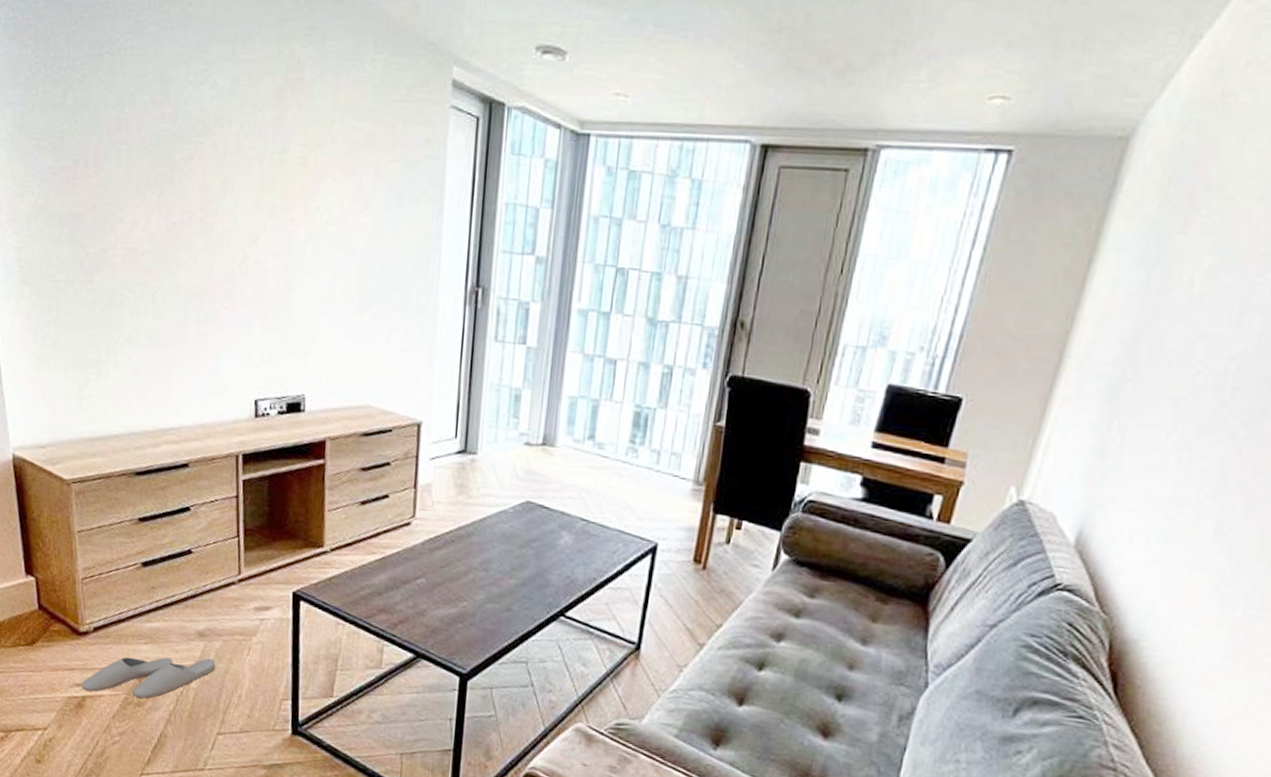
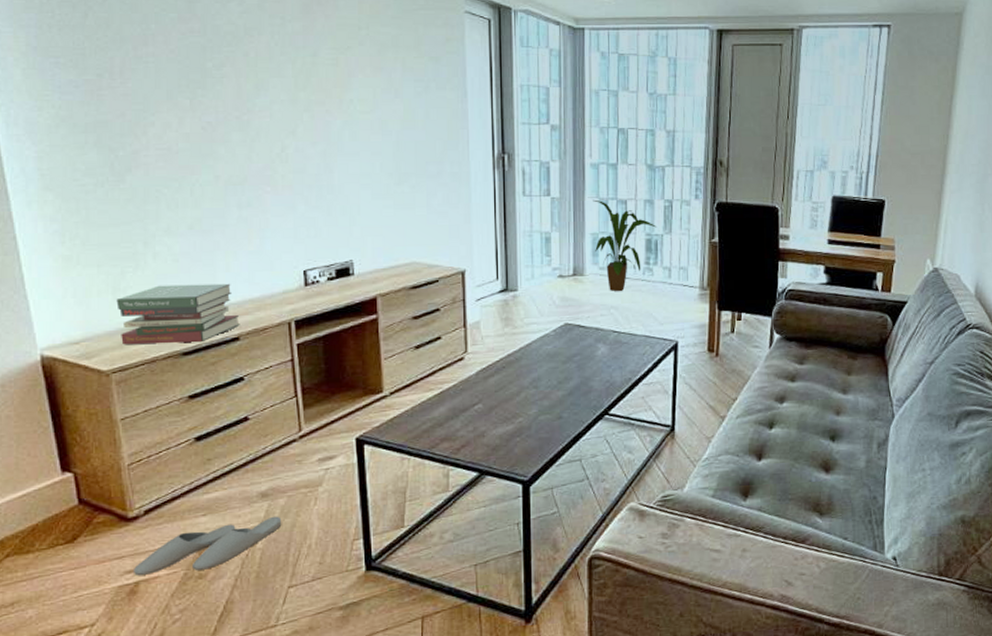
books: none [79,397,190,464] -> present [116,283,240,345]
house plant: none [571,354,650,472] -> present [593,199,657,291]

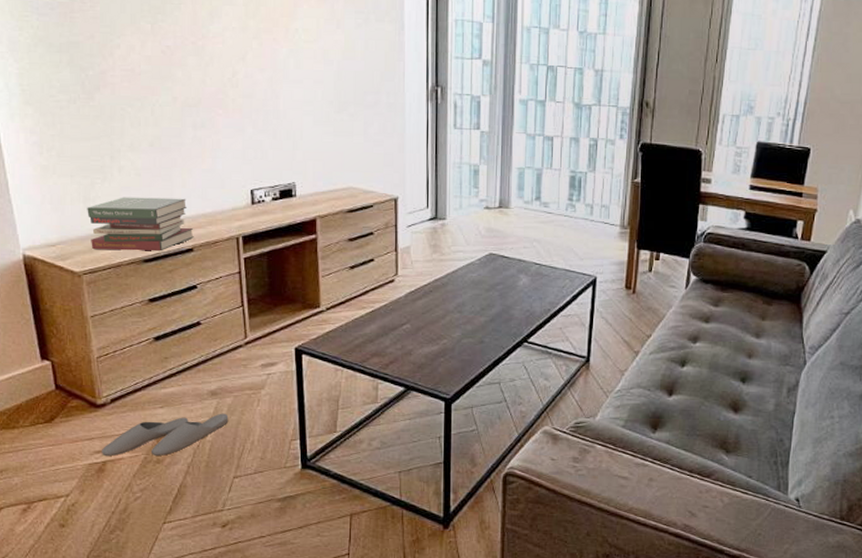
house plant: present [593,199,657,291] -> none [520,135,582,225]

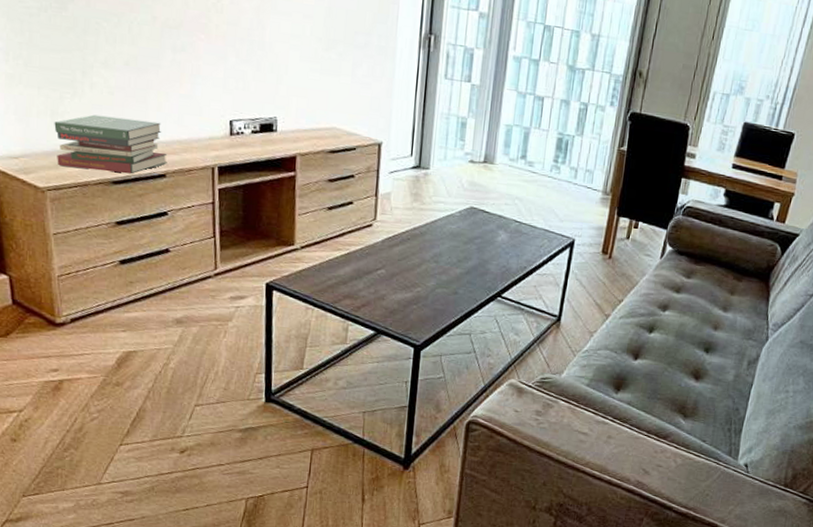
slippers: present [101,413,229,457] -> none [58,341,194,379]

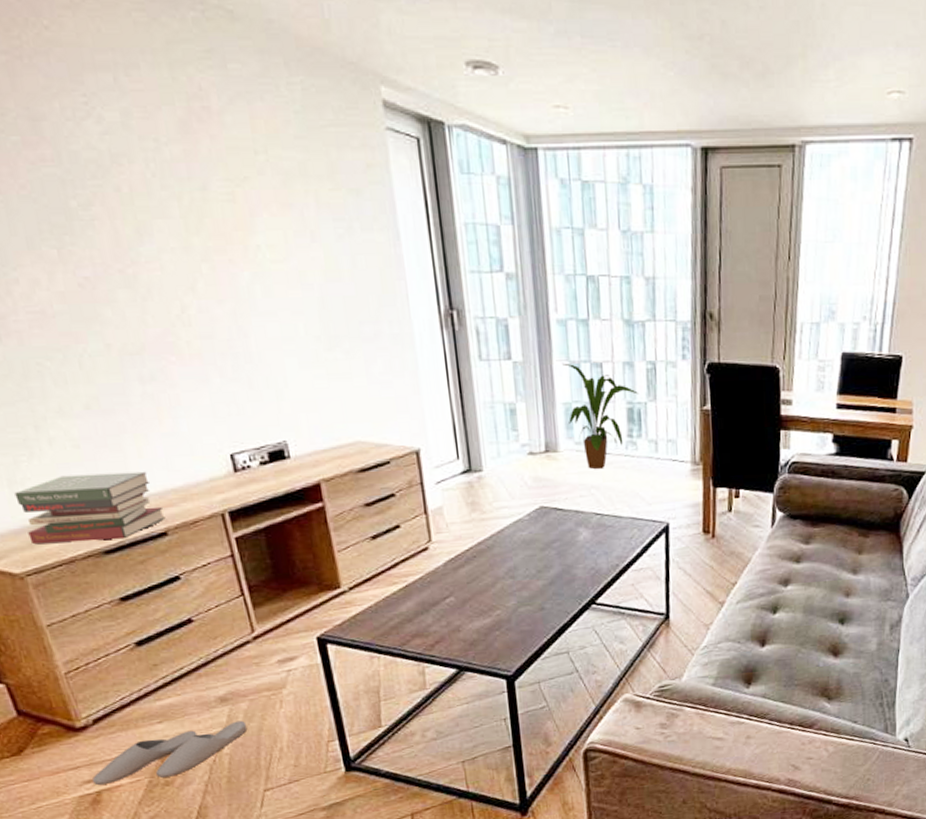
slippers: none [58,341,194,379] -> present [91,720,248,786]
house plant: none [507,92,570,184] -> present [562,363,640,469]

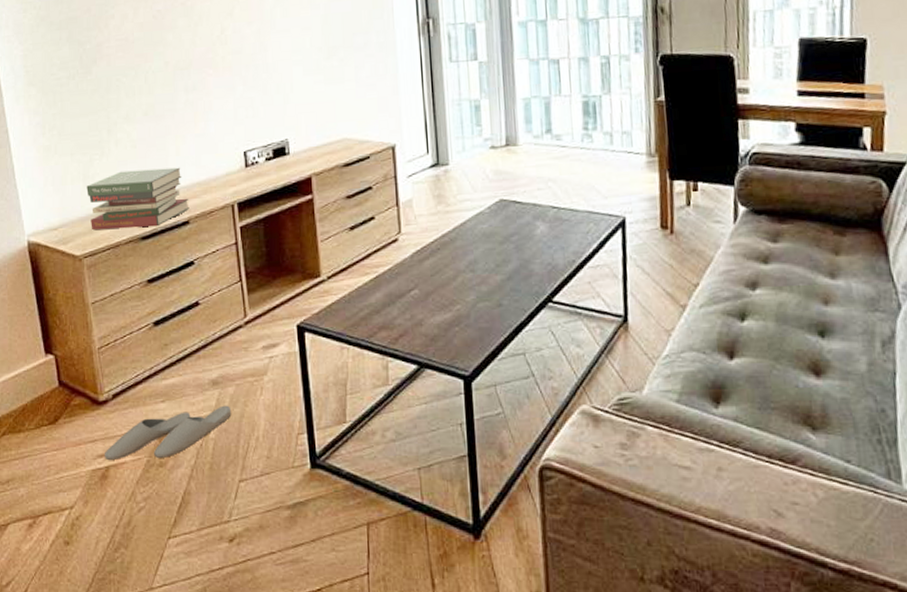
house plant: present [562,363,640,469] -> none [522,61,595,162]

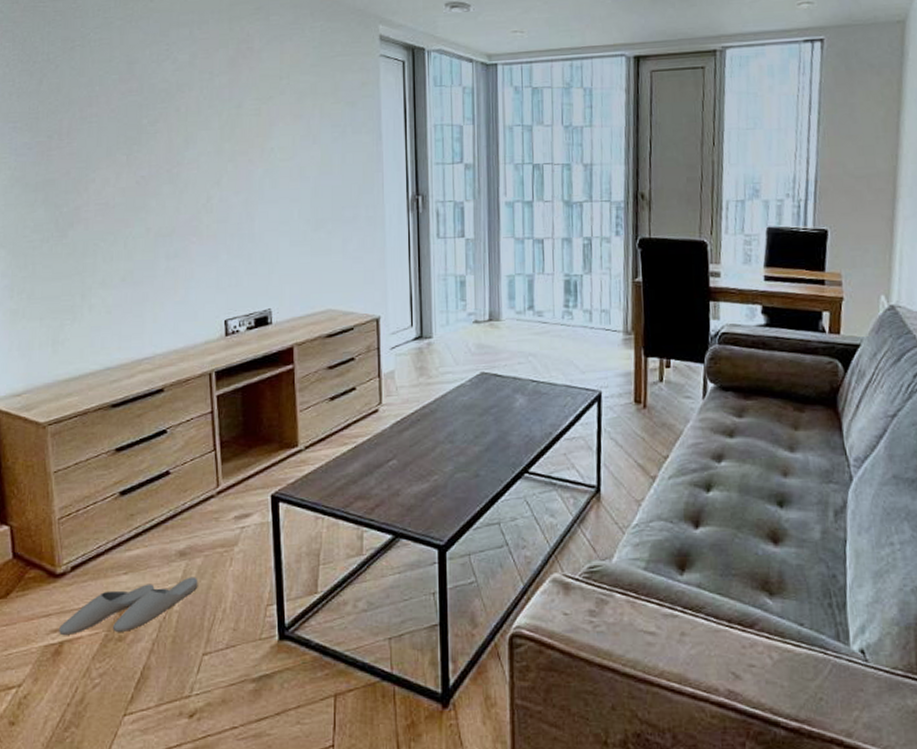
books: present [86,167,190,231] -> none [55,334,165,397]

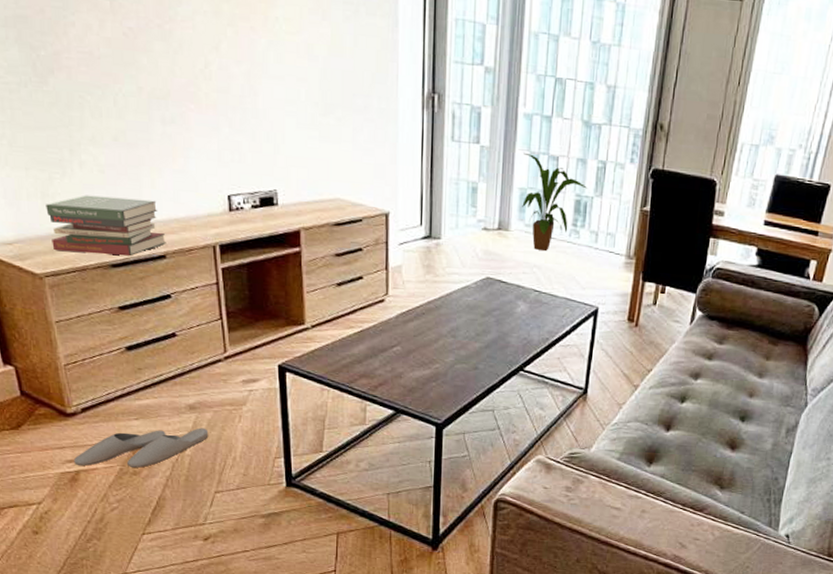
books: none [55,334,165,397] -> present [46,195,166,257]
house plant: none [508,239,576,337] -> present [522,152,588,251]

